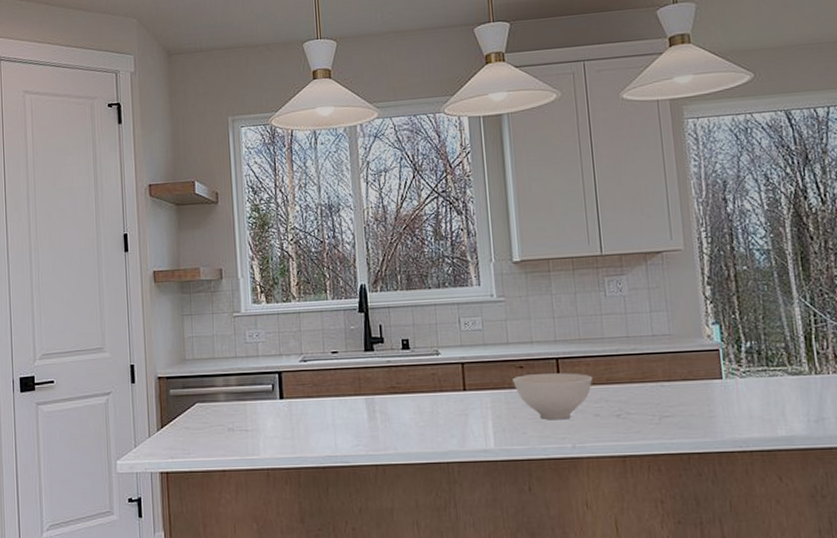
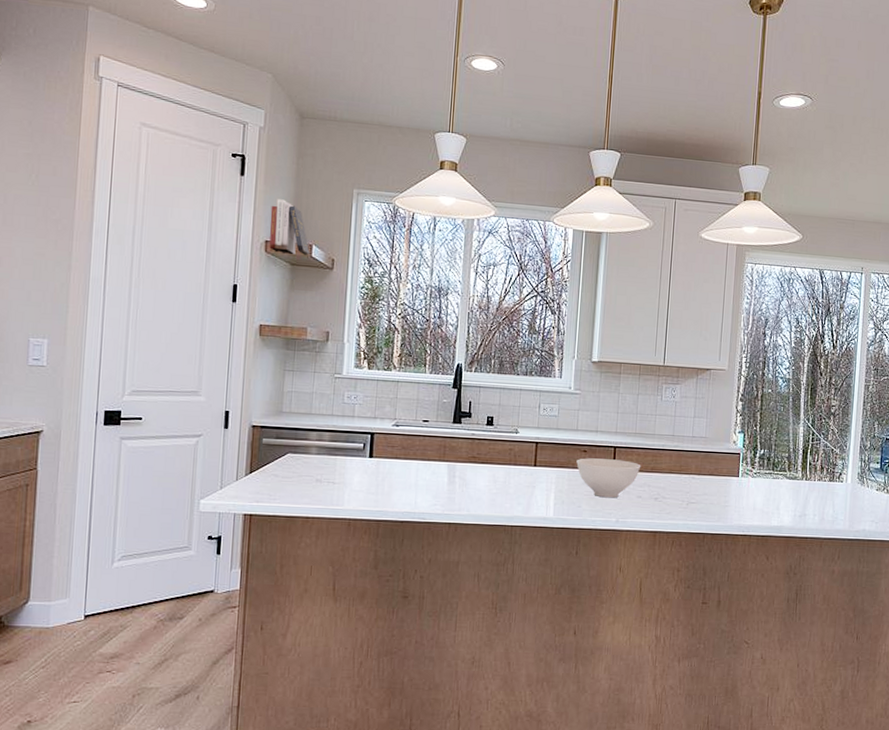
books: none [150,140,193,195] -> present [269,199,310,255]

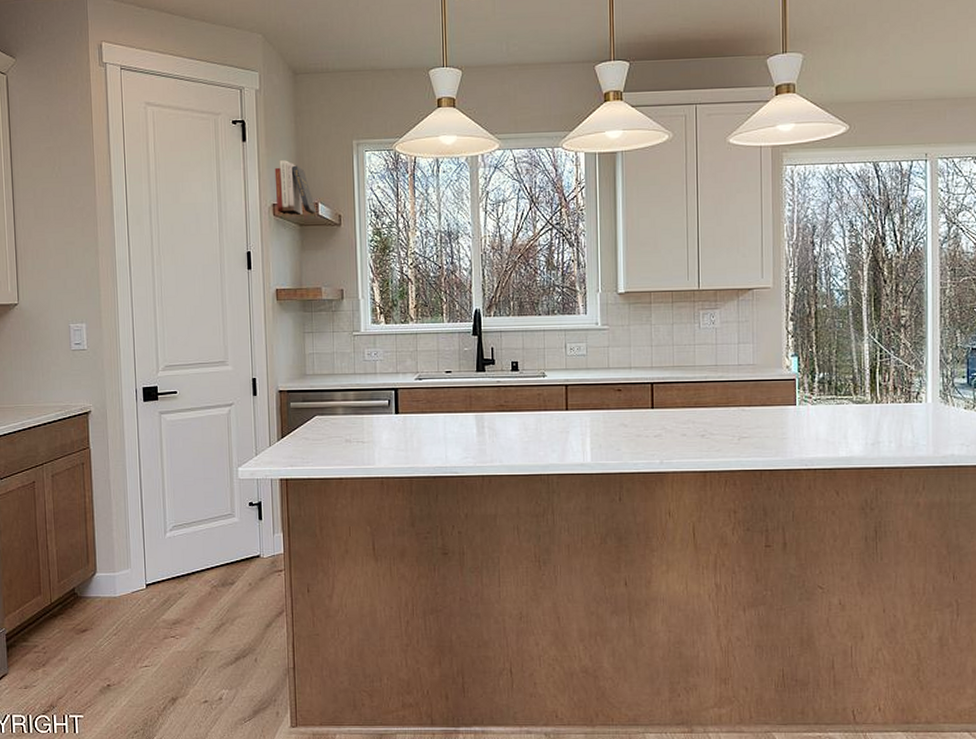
bowl: present [576,458,641,498] -> none [611,396,683,439]

